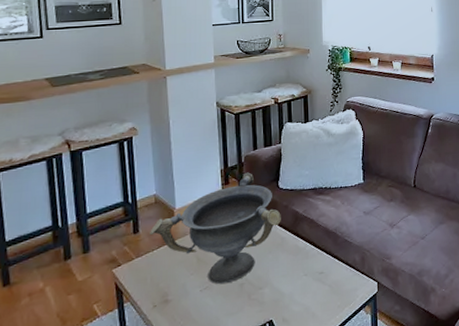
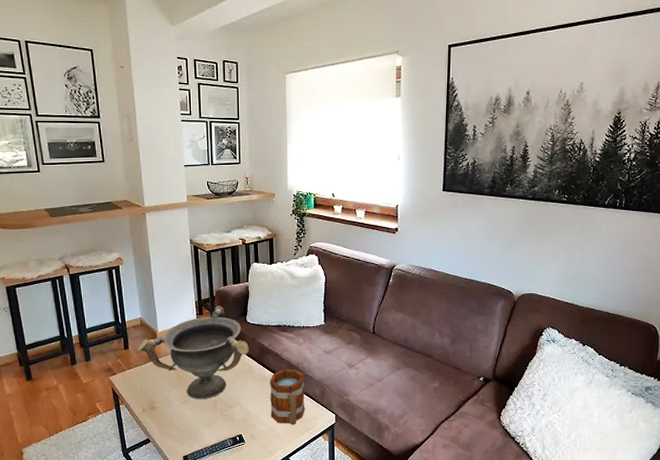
mug: none [304,235,344,301] -> present [269,369,305,425]

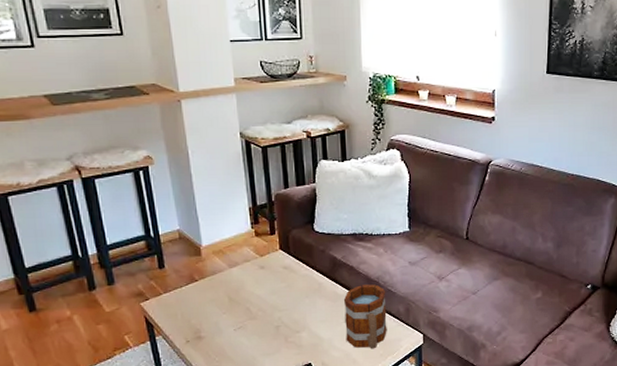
decorative bowl: present [137,305,249,400] -> none [176,212,318,326]

